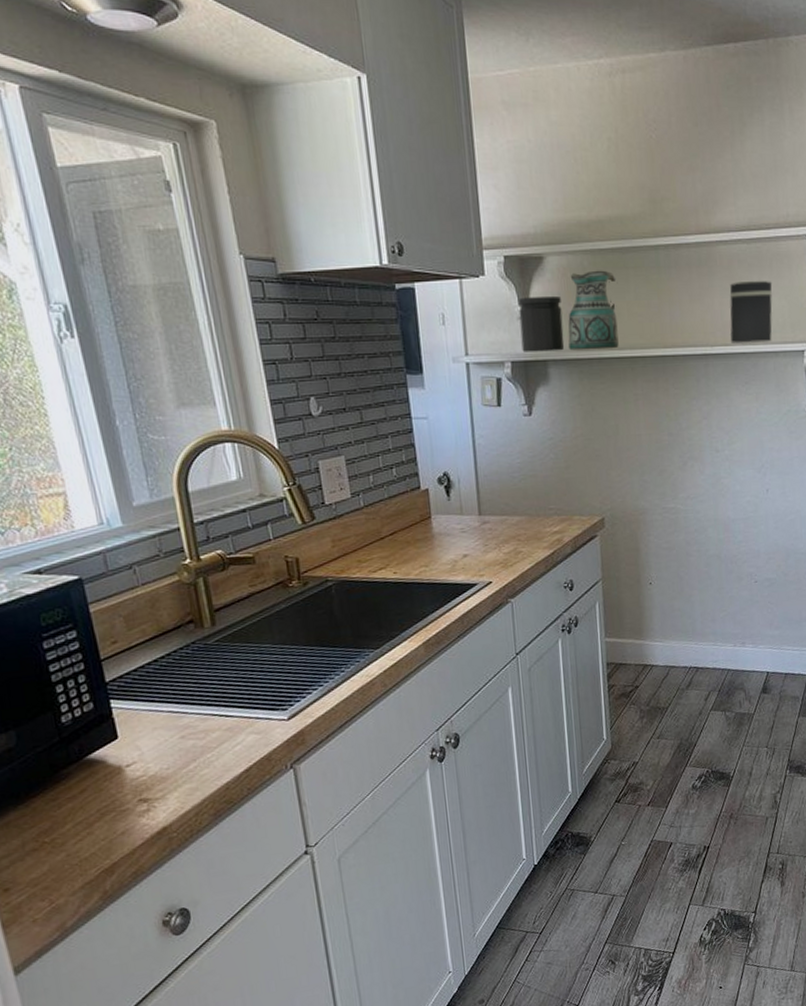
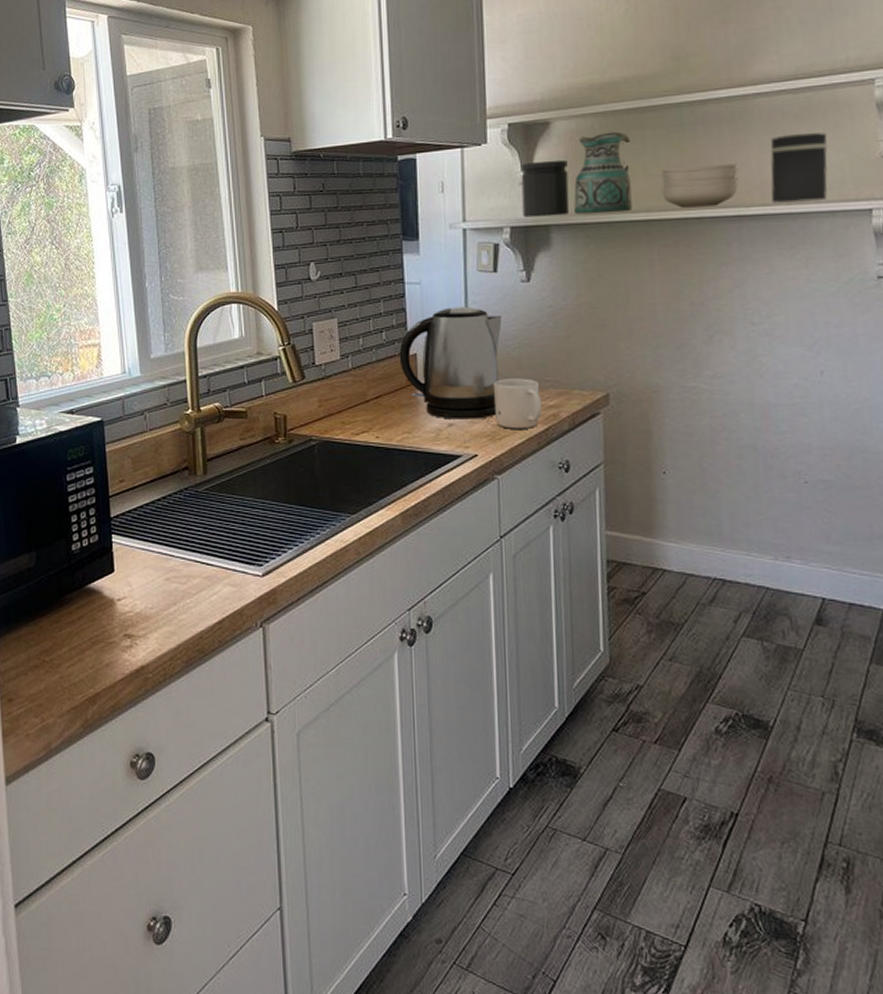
kettle: none [410,441,508,551] -> present [399,306,502,420]
mug: none [502,507,547,556] -> present [492,378,541,429]
bowl: none [641,306,705,346] -> present [660,163,739,208]

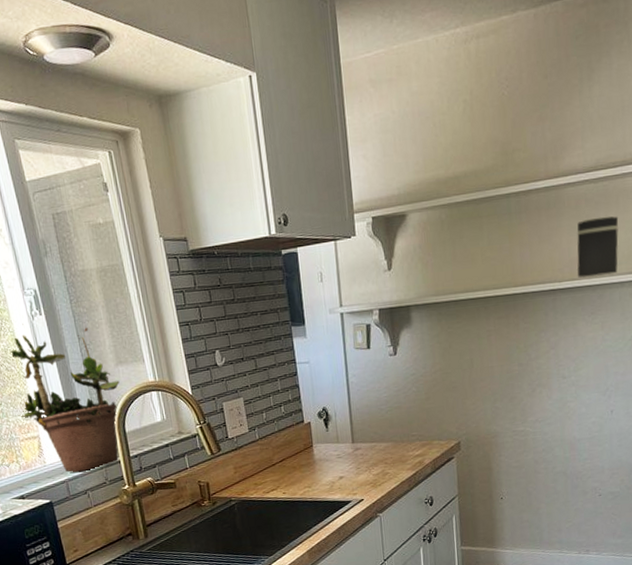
potted plant: none [81,221,197,388] -> present [9,324,120,473]
kettle: present [399,306,502,420] -> none [296,379,376,474]
mug: present [492,378,541,429] -> none [372,435,410,477]
jar: present [520,160,570,217] -> none [384,248,425,300]
ceramic pitcher: present [574,131,633,215] -> none [428,221,473,296]
bowl: present [660,163,739,208] -> none [494,245,553,286]

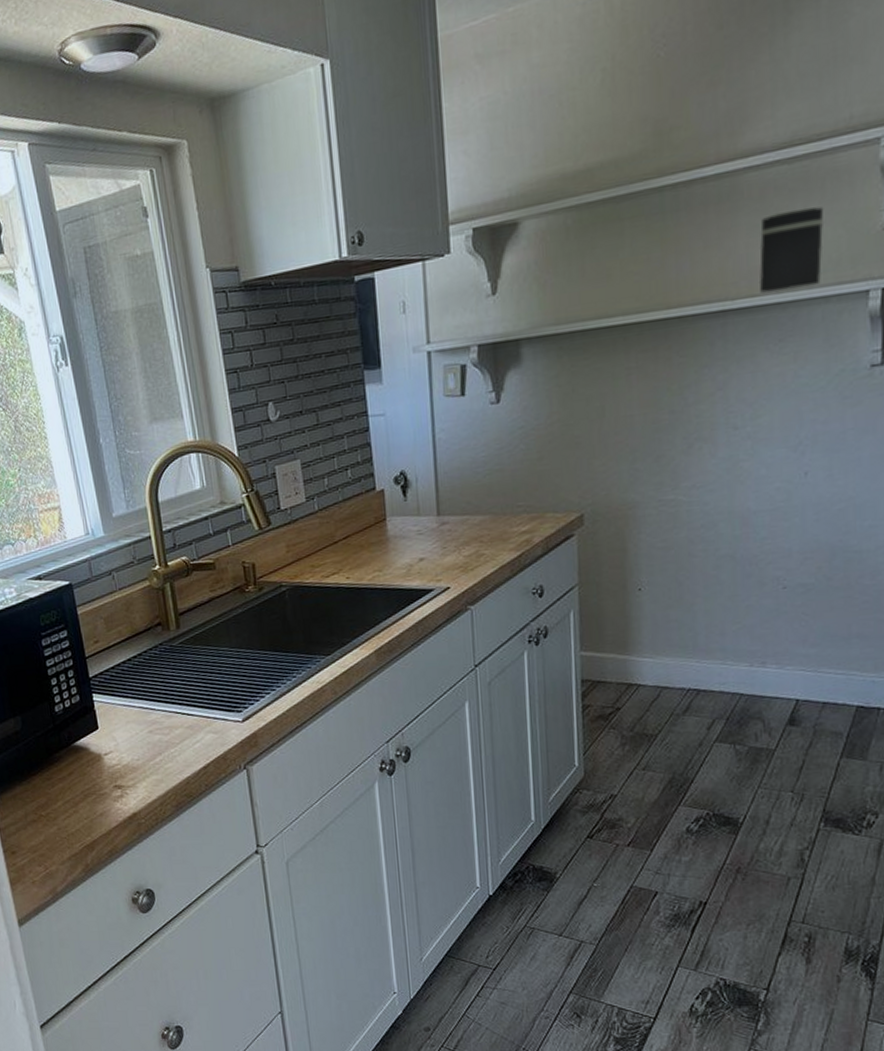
potted plant: present [9,324,120,473] -> none [31,376,154,550]

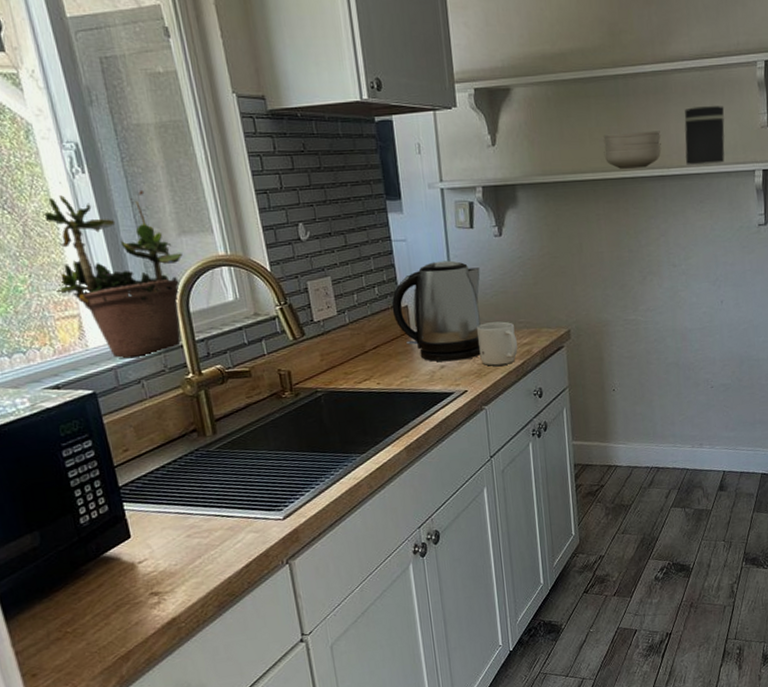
potted plant: none [31,376,154,550] -> present [42,182,183,358]
kettle: none [365,435,471,554] -> present [391,260,481,362]
mug: none [463,505,514,559] -> present [476,321,518,366]
bowl: none [639,251,725,308] -> present [602,131,662,169]

